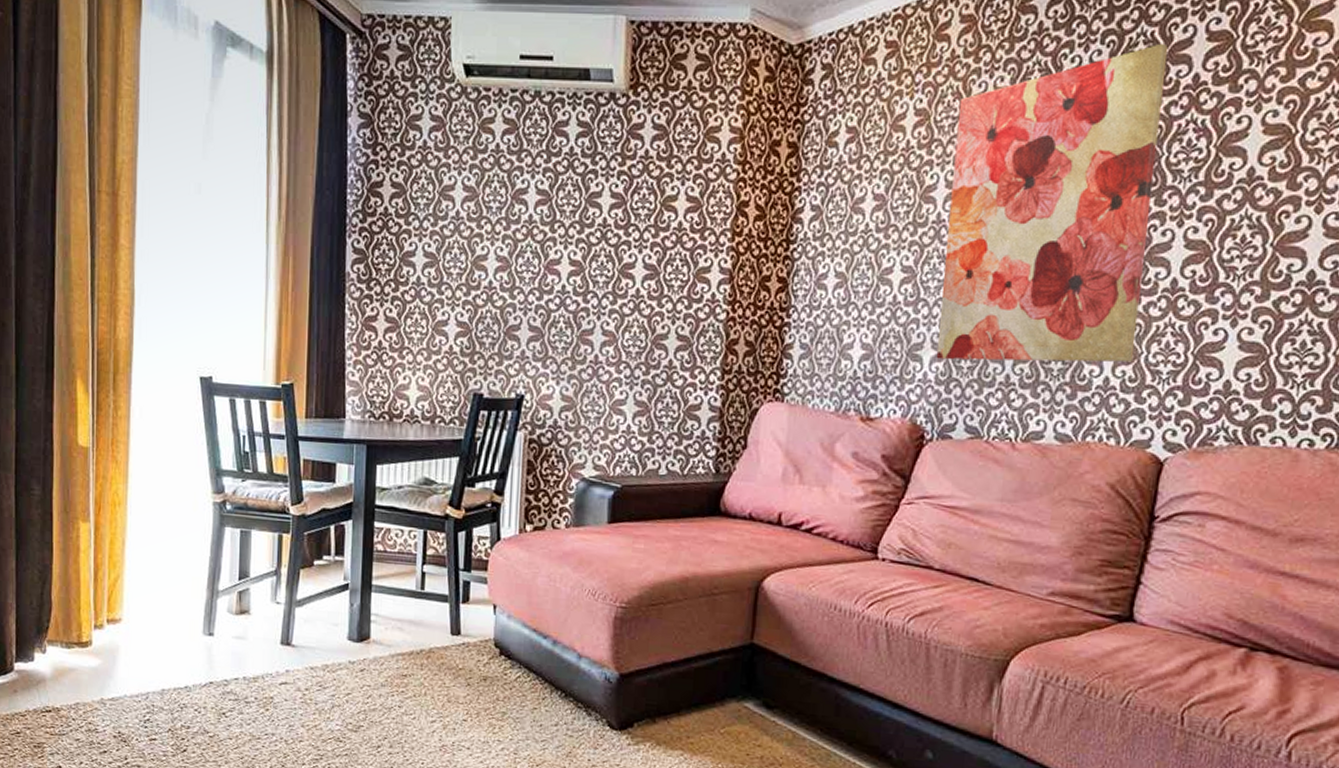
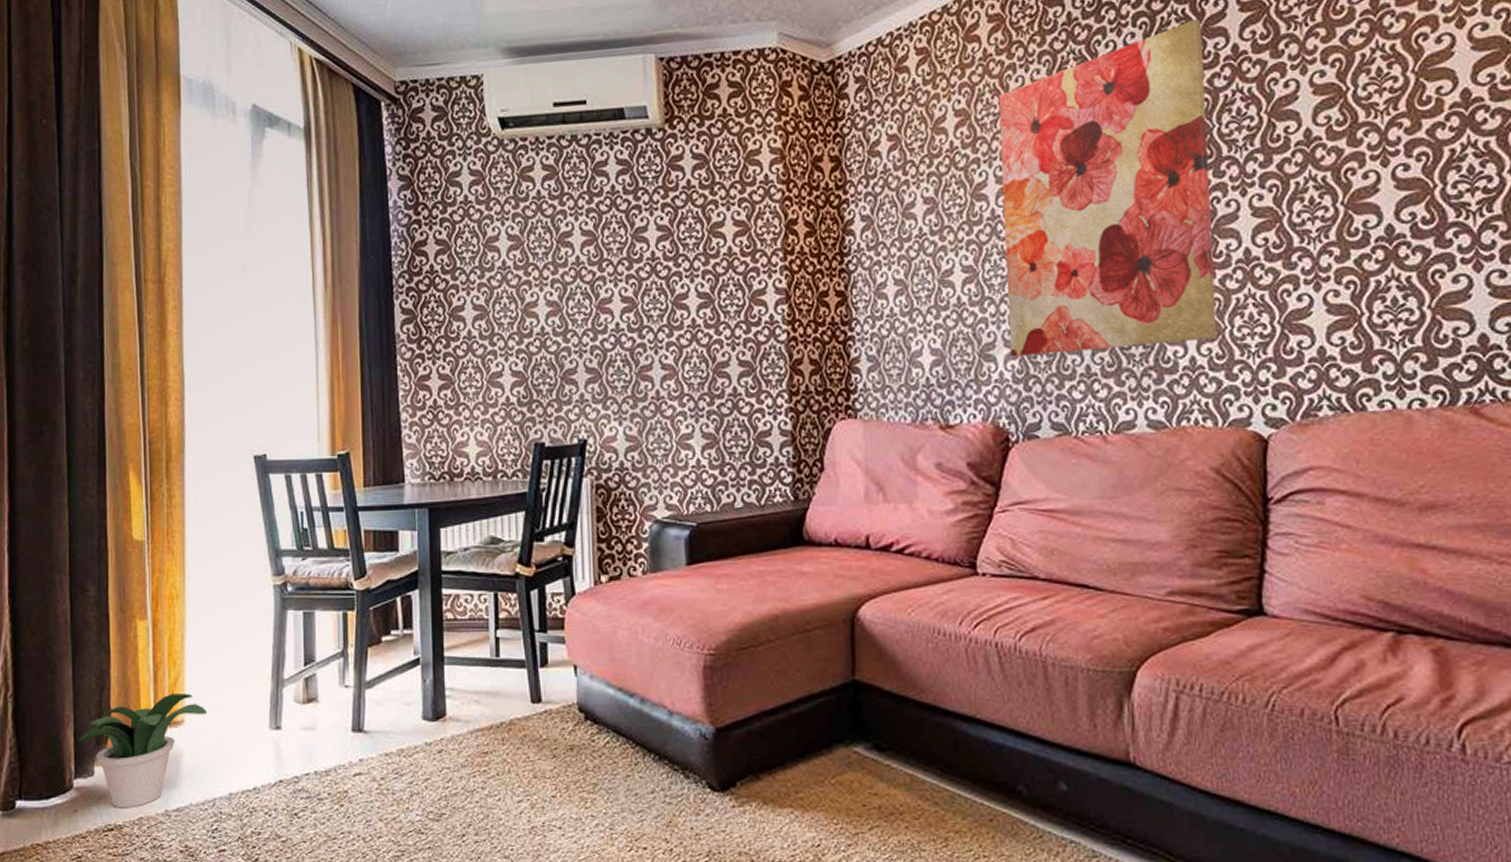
potted plant: none [19,593,145,694] -> present [77,694,208,809]

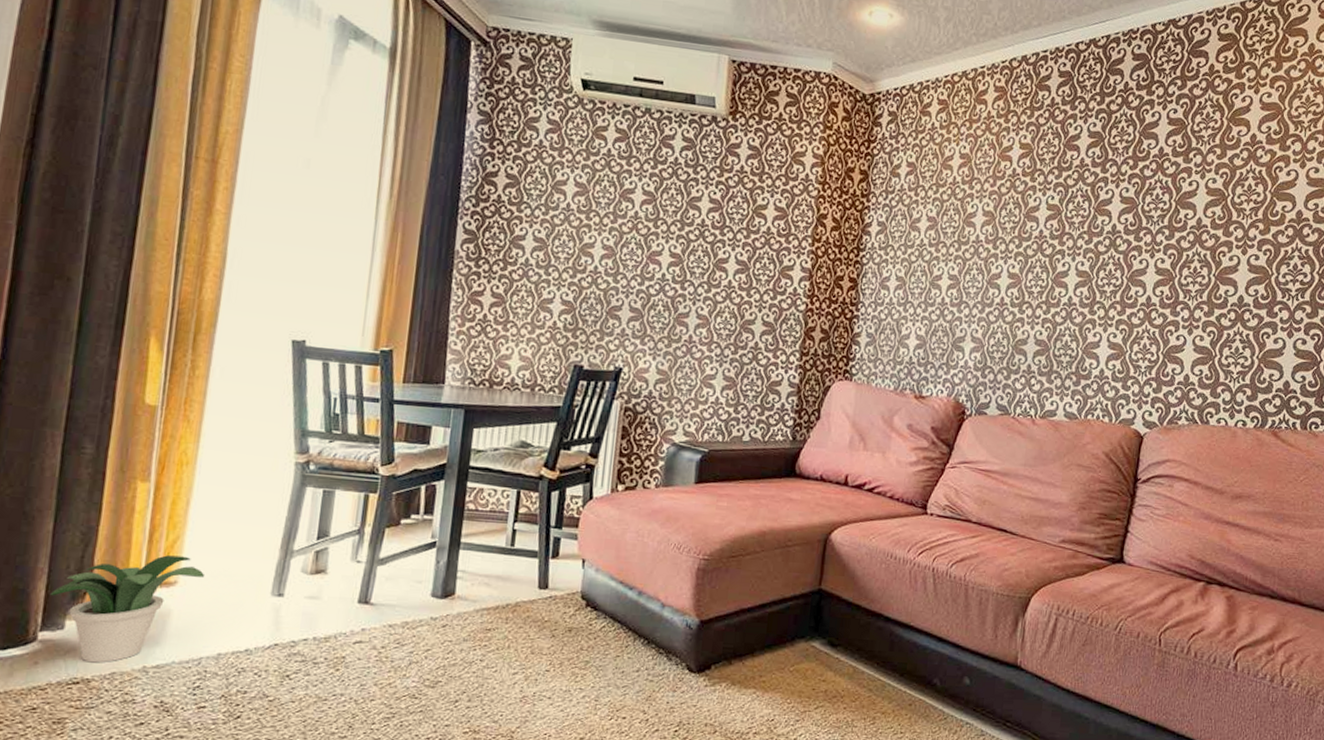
wall art: present [998,19,1218,357] -> none [975,122,1142,359]

